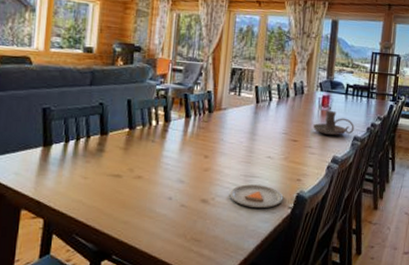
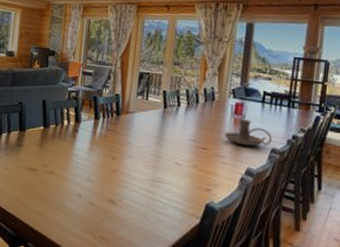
dinner plate: present [229,184,298,209] -> none [136,188,207,219]

